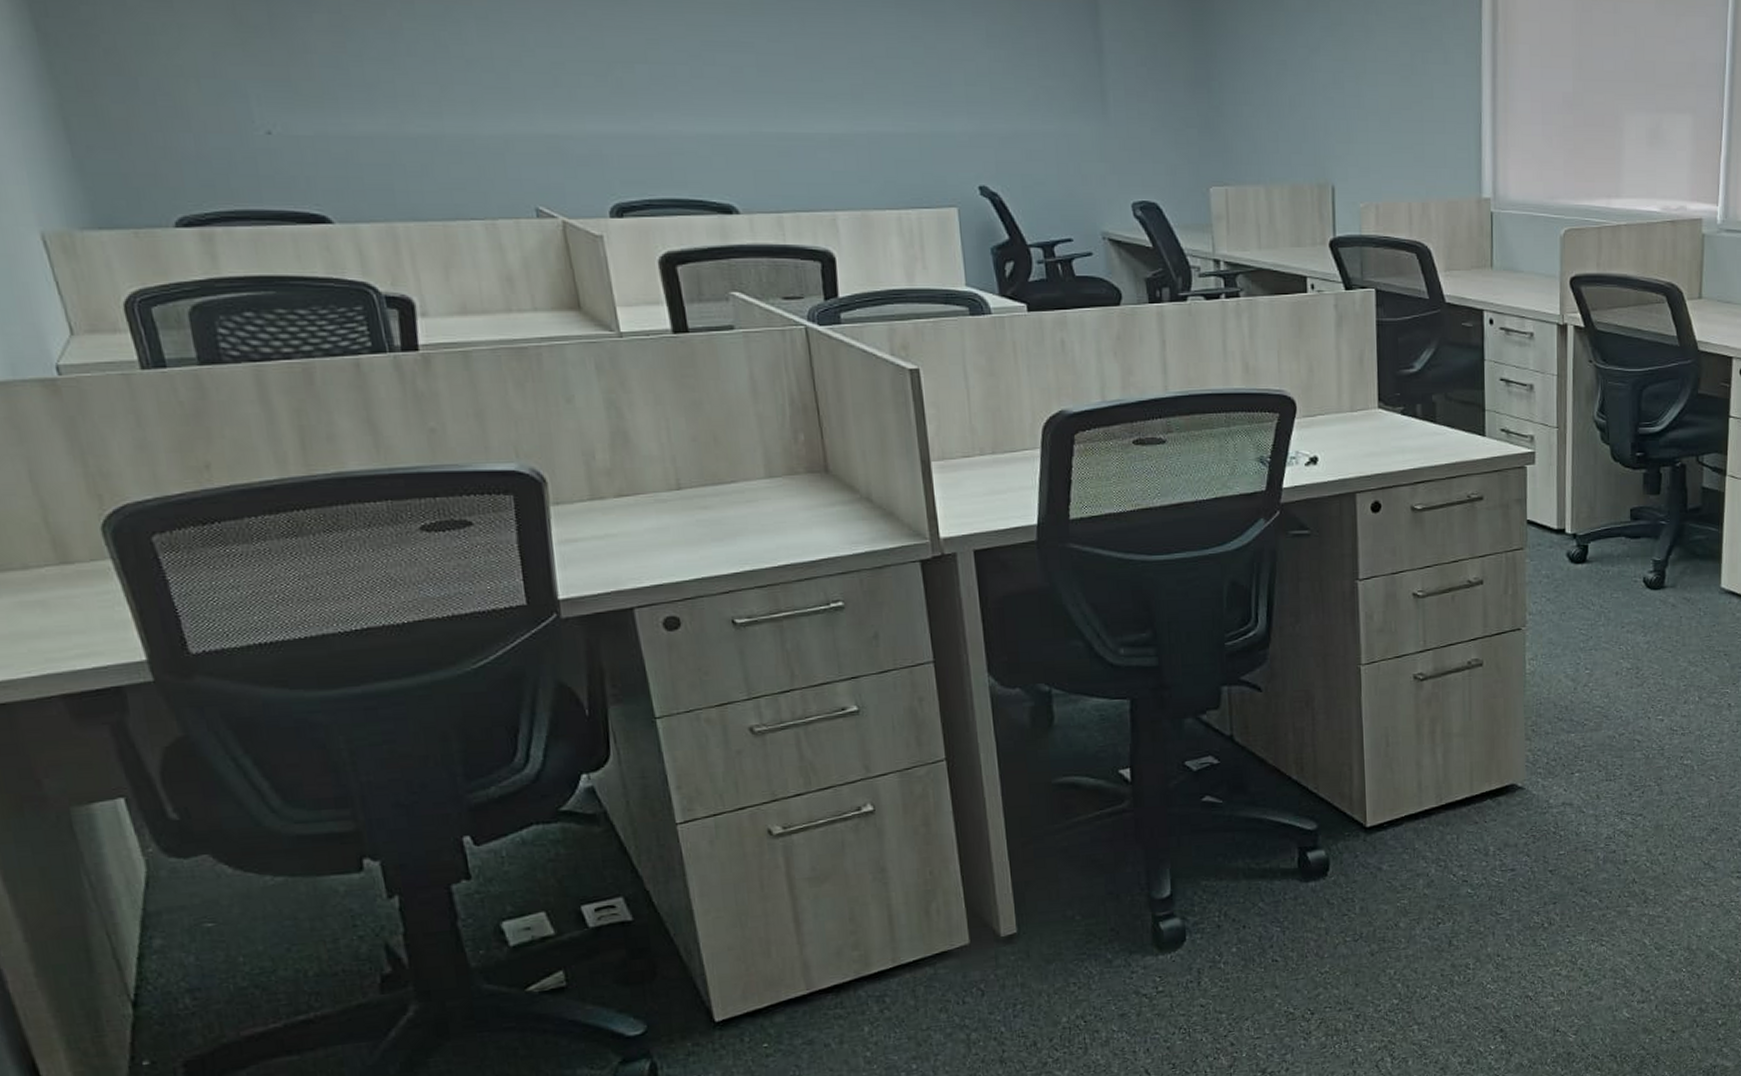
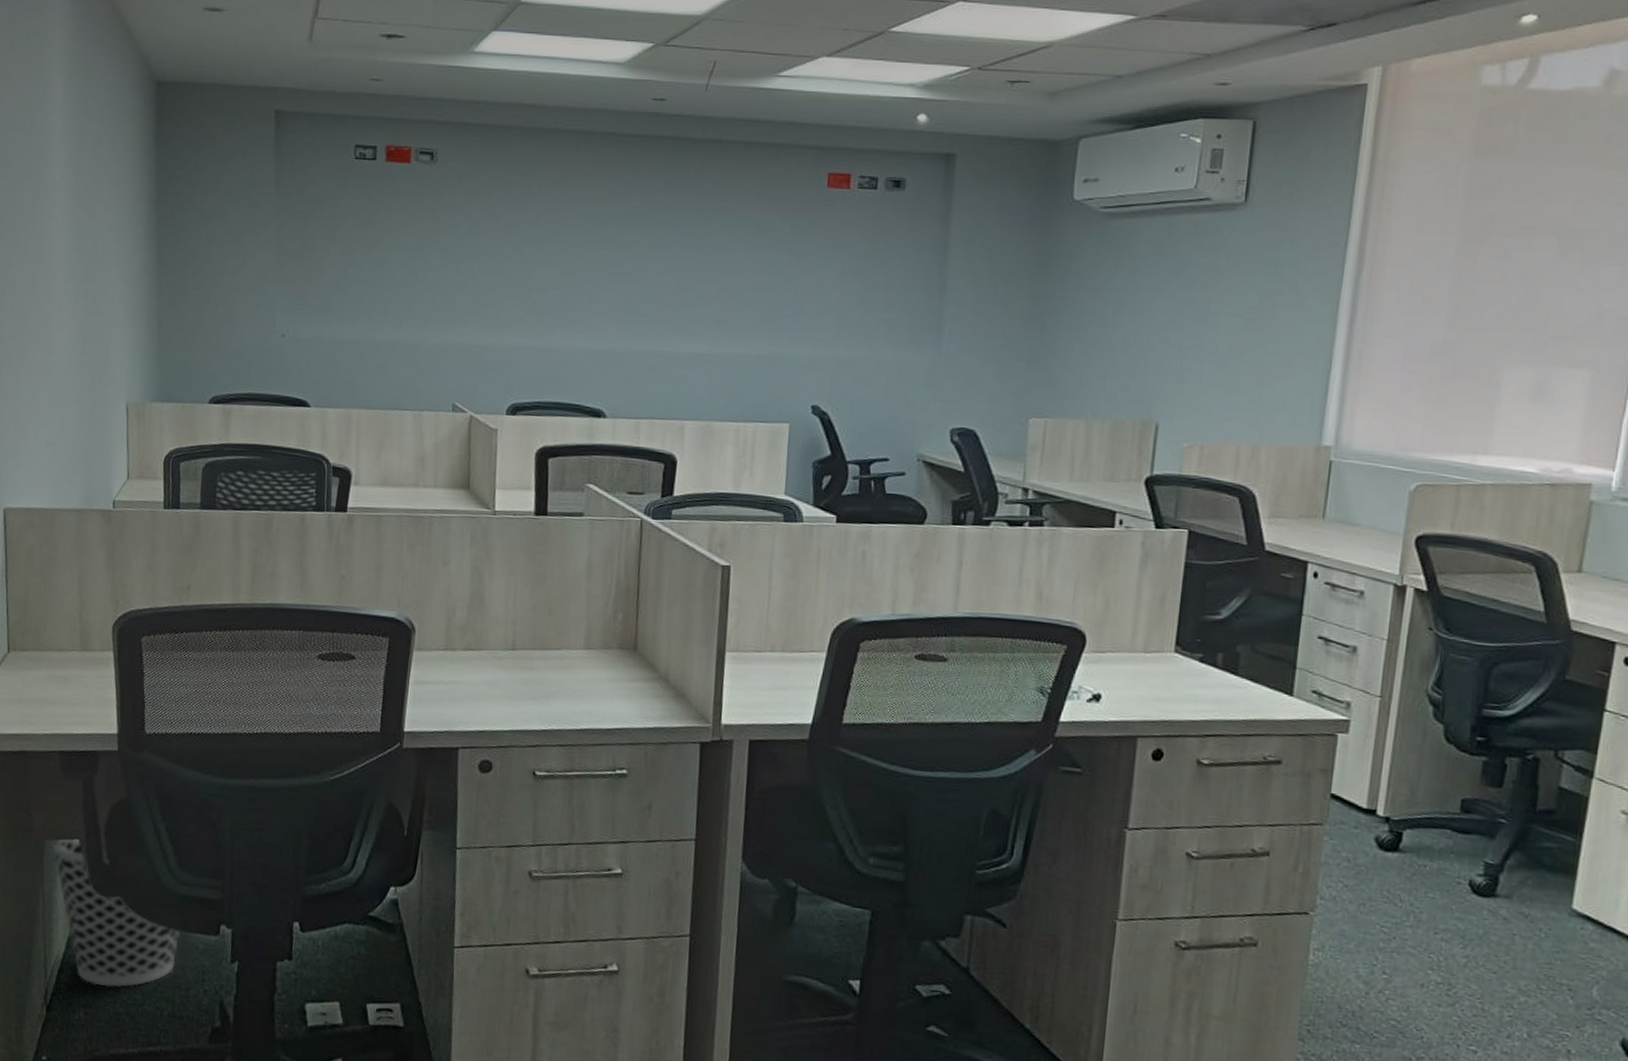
wastebasket: none [85,799,309,964] -> present [53,840,180,988]

